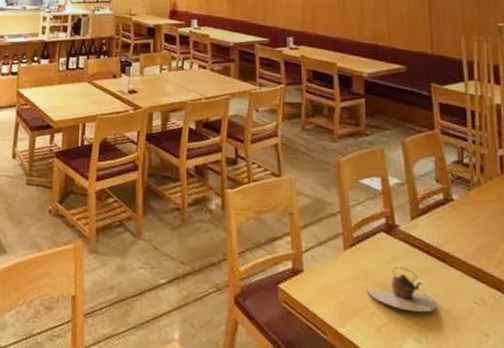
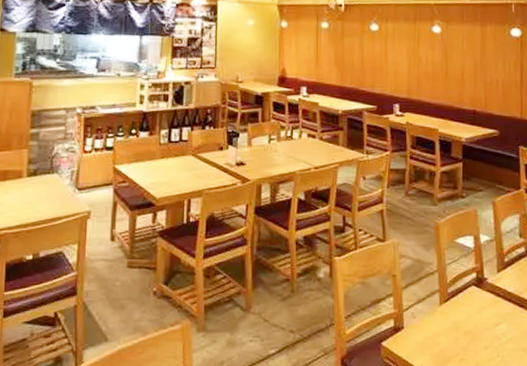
teapot: present [367,266,437,312] -> none [458,315,515,353]

